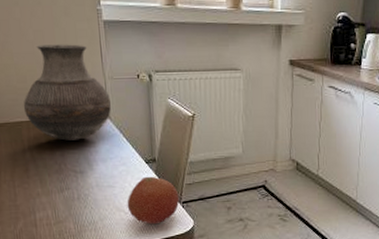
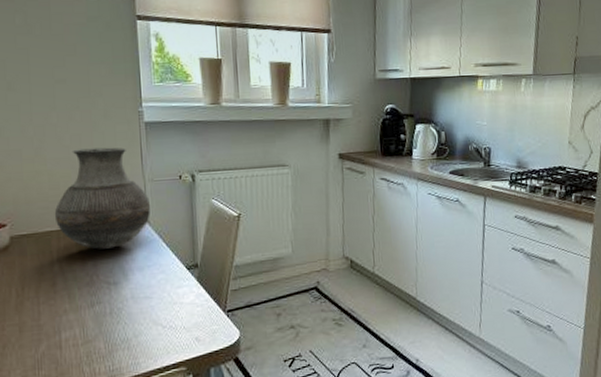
fruit: present [127,176,180,225] -> none [165,283,224,339]

